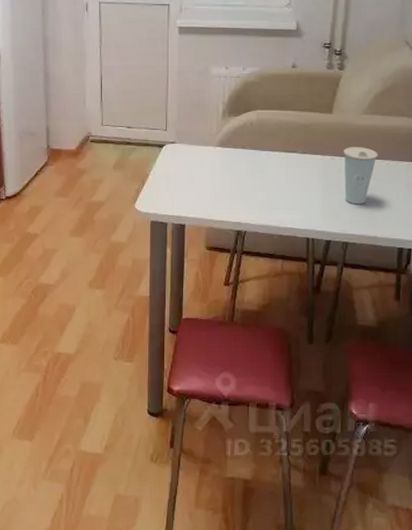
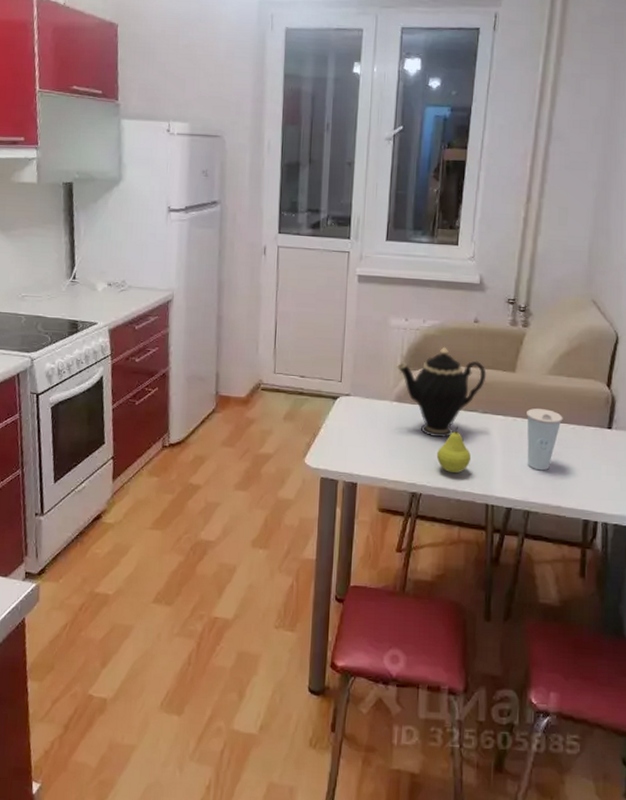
teapot: none [218,92,305,179] -> present [396,346,487,438]
fruit: none [259,167,291,211] -> present [436,427,471,474]

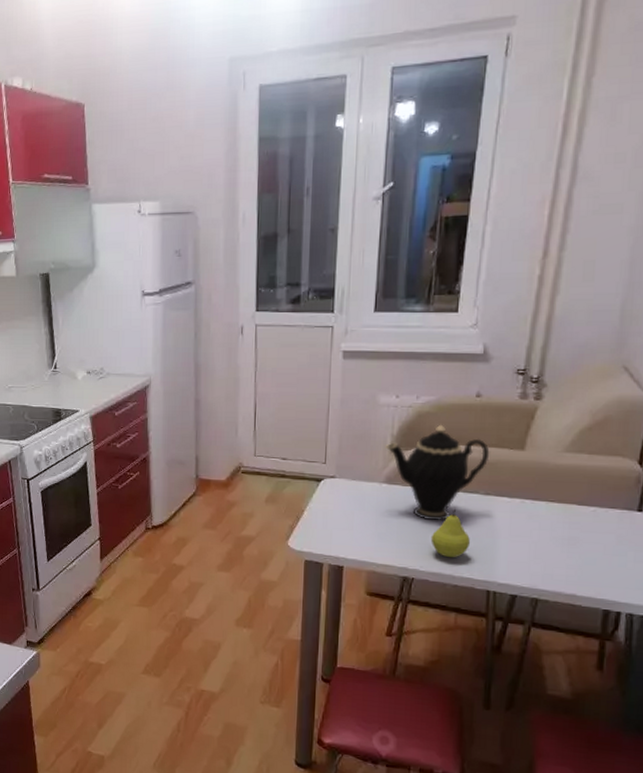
cup: present [527,408,563,471] -> none [536,489,582,557]

